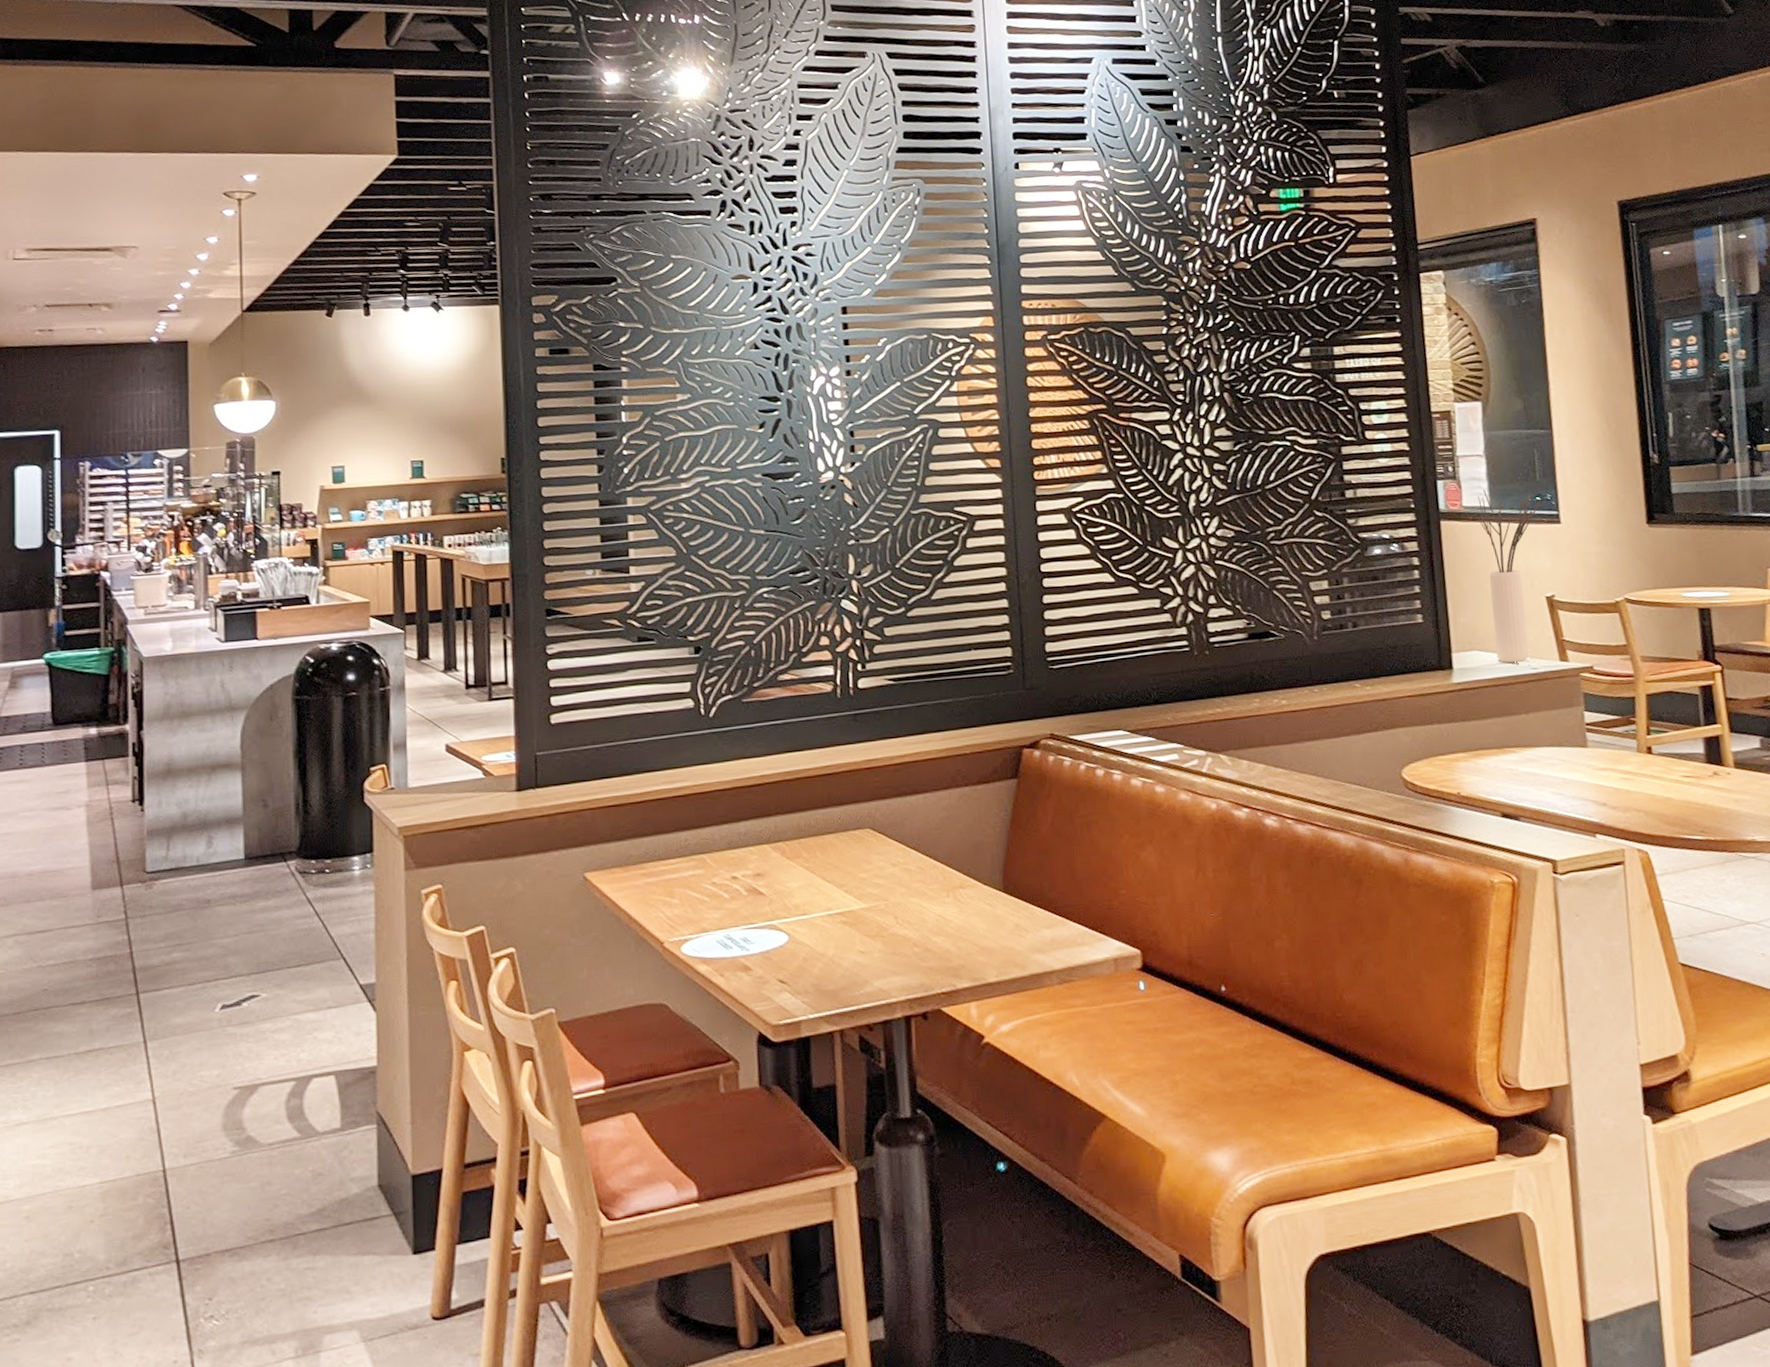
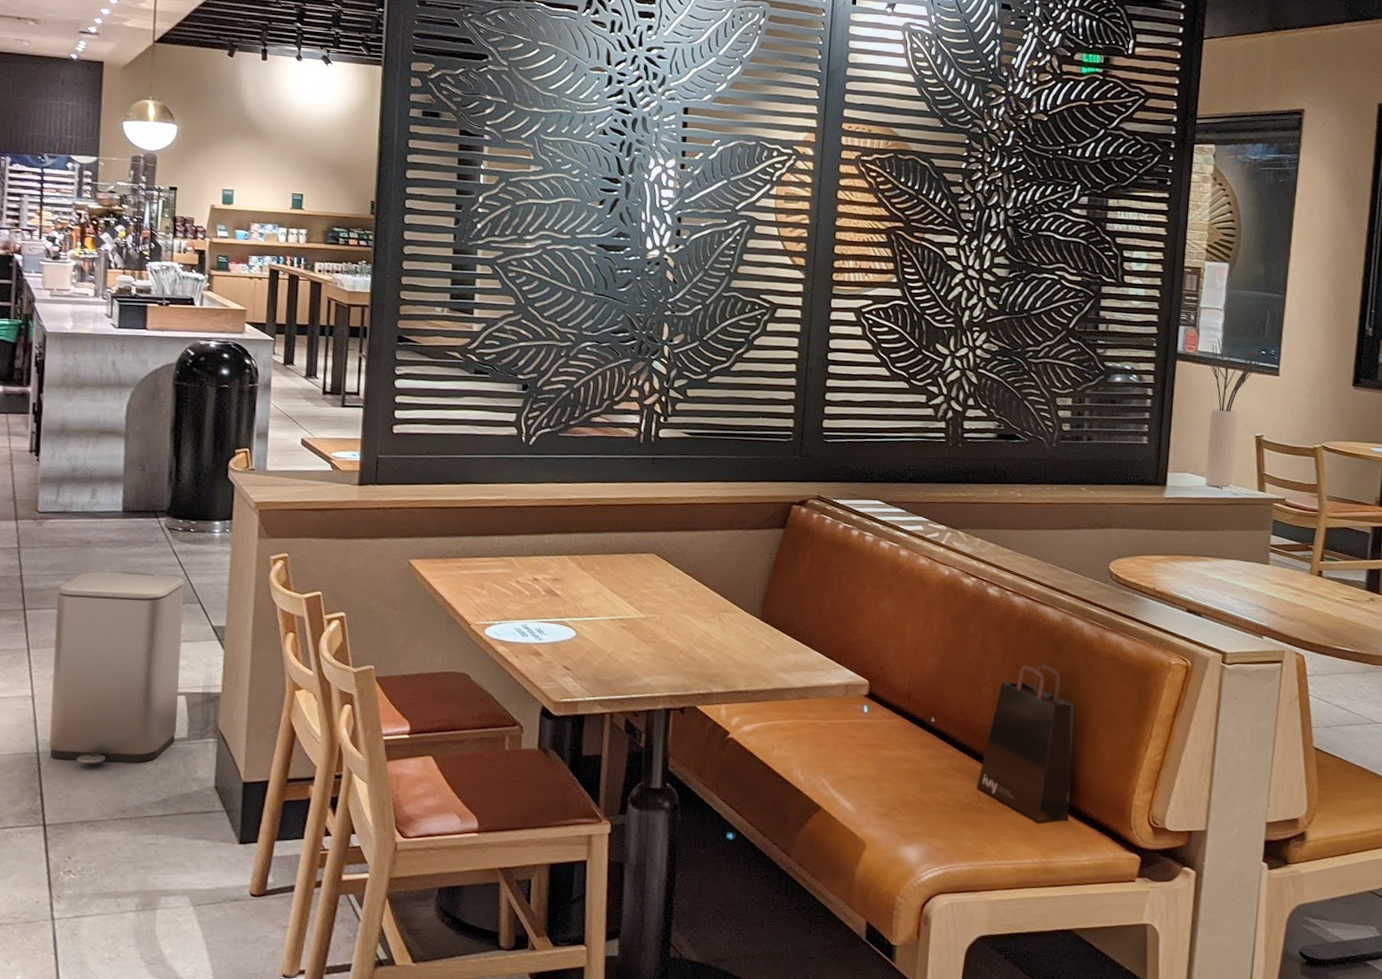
pedal bin: none [174,928,327,1177] -> present [49,572,185,764]
shopping bag: none [1287,902,1404,1103] -> present [976,664,1075,825]

